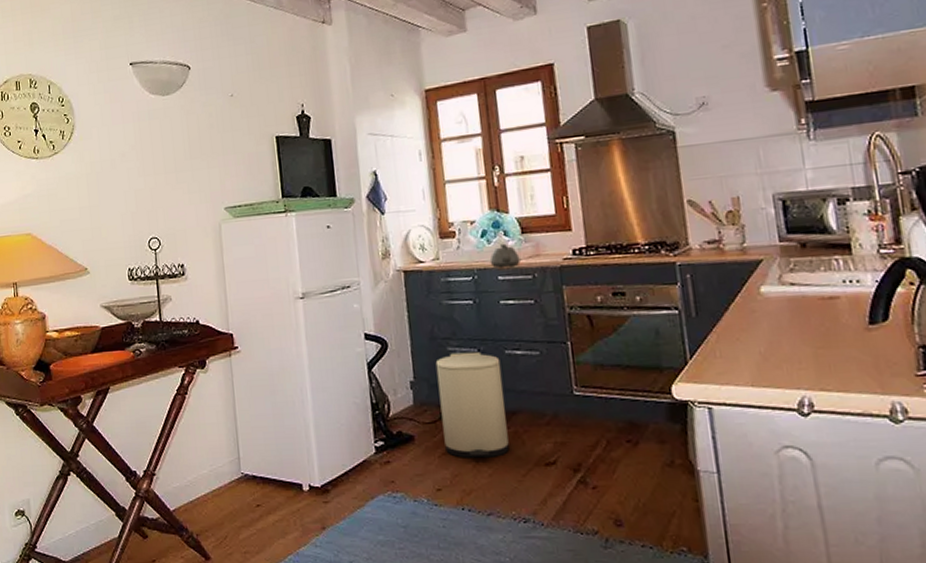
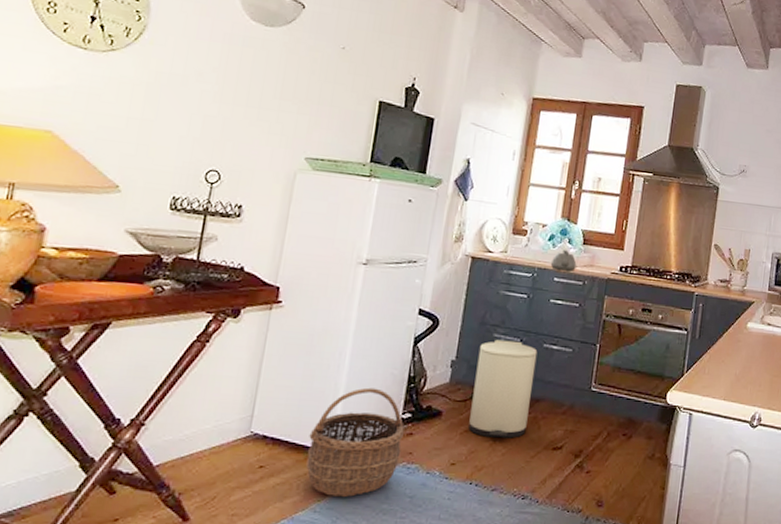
wicker basket: none [293,419,383,530] -> present [306,387,404,497]

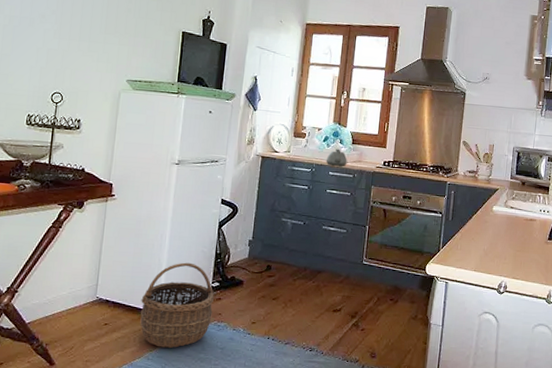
pedal bin: present [468,339,538,438] -> none [265,223,318,302]

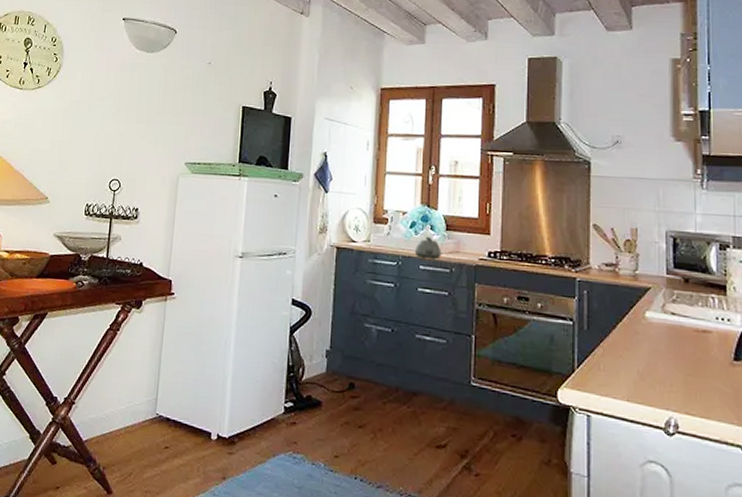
wicker basket: present [140,262,214,348] -> none [204,375,288,483]

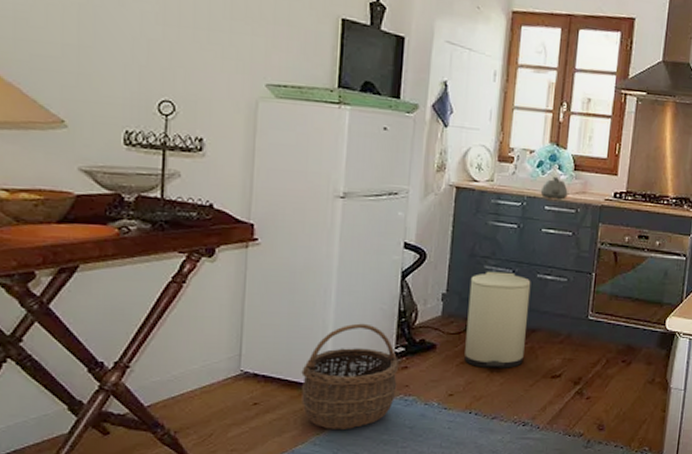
wicker basket: none [204,375,288,483] -> present [301,323,398,429]
pedal bin: none [348,329,410,433] -> present [464,271,531,368]

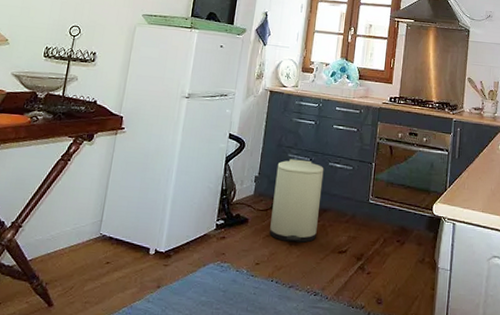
wicker basket: present [301,323,398,429] -> none [142,198,218,290]
teapot: present [540,176,568,200] -> none [333,84,354,103]

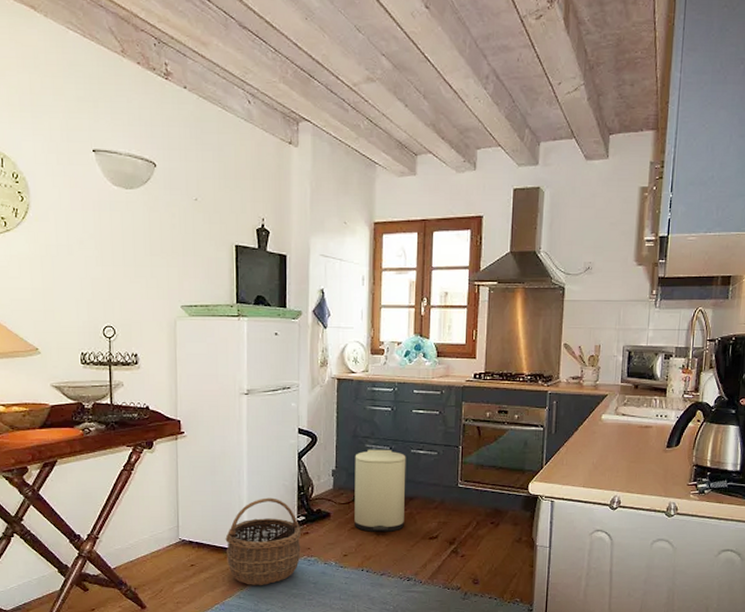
wicker basket: none [142,198,218,290] -> present [225,497,301,585]

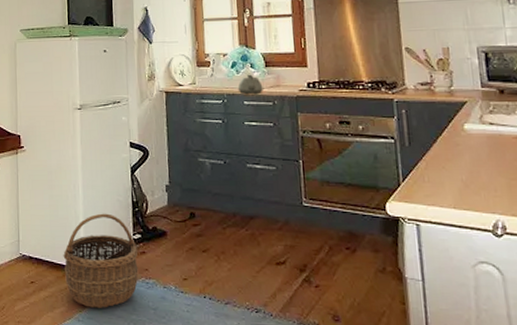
pedal bin: present [354,449,406,532] -> none [188,163,247,254]
teapot: none [409,363,433,384] -> present [237,74,263,95]

